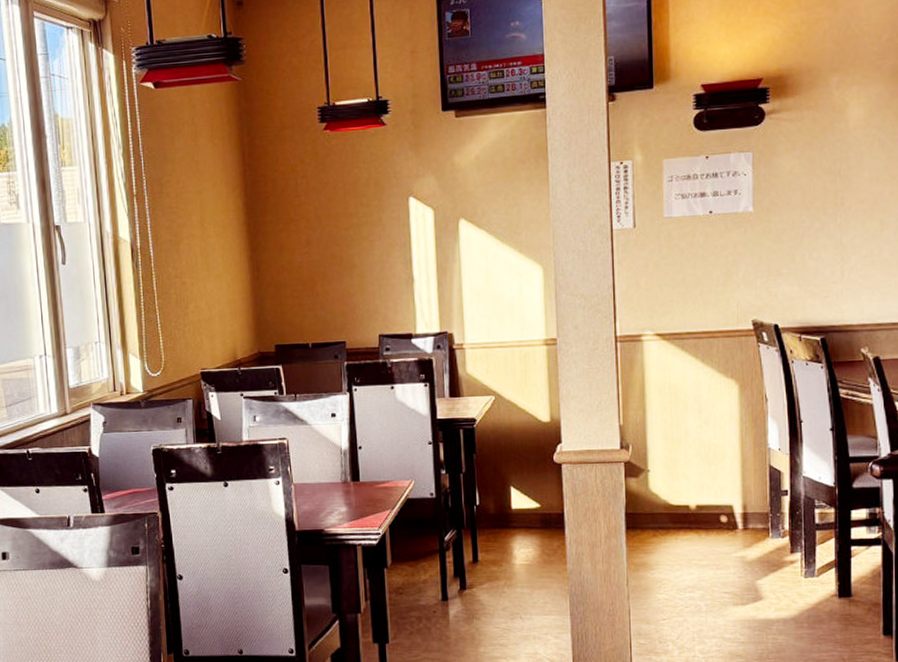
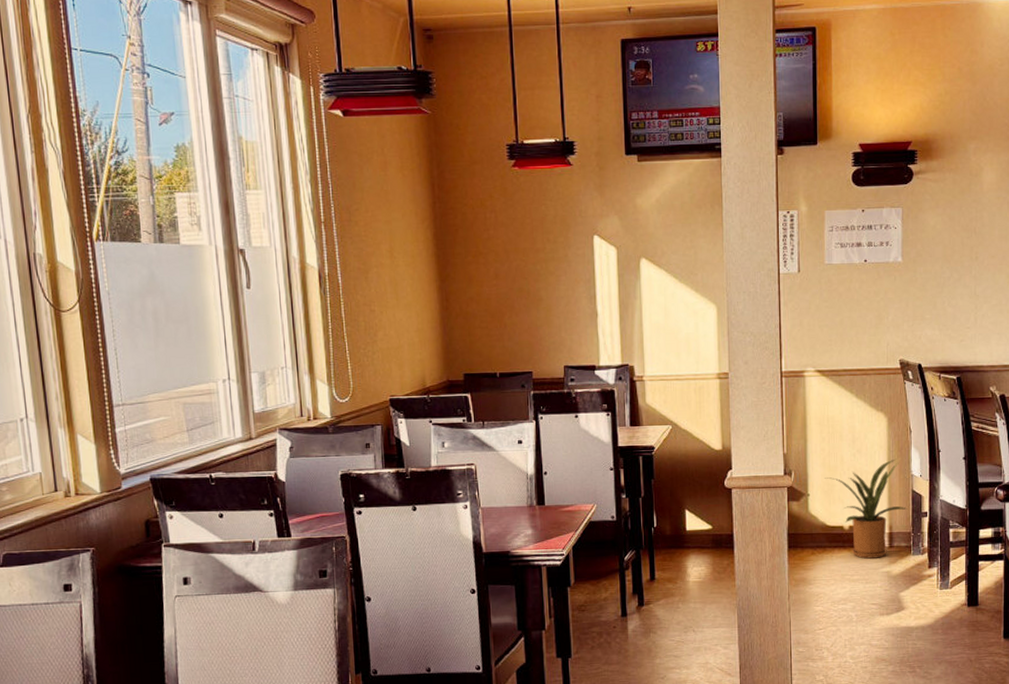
house plant: none [667,430,764,542] -> present [825,458,908,559]

